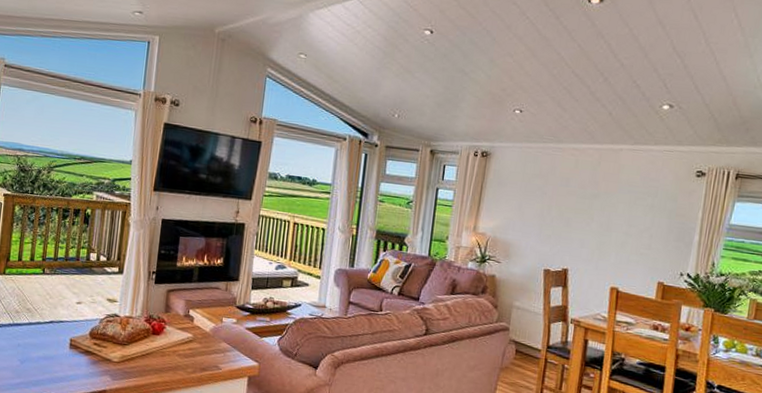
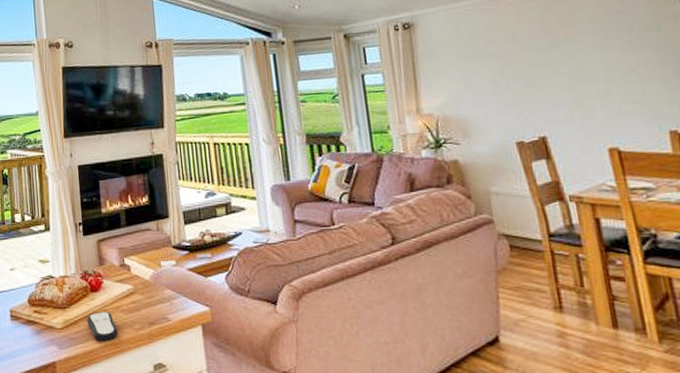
remote control: none [143,352,171,380] -> present [87,311,118,342]

